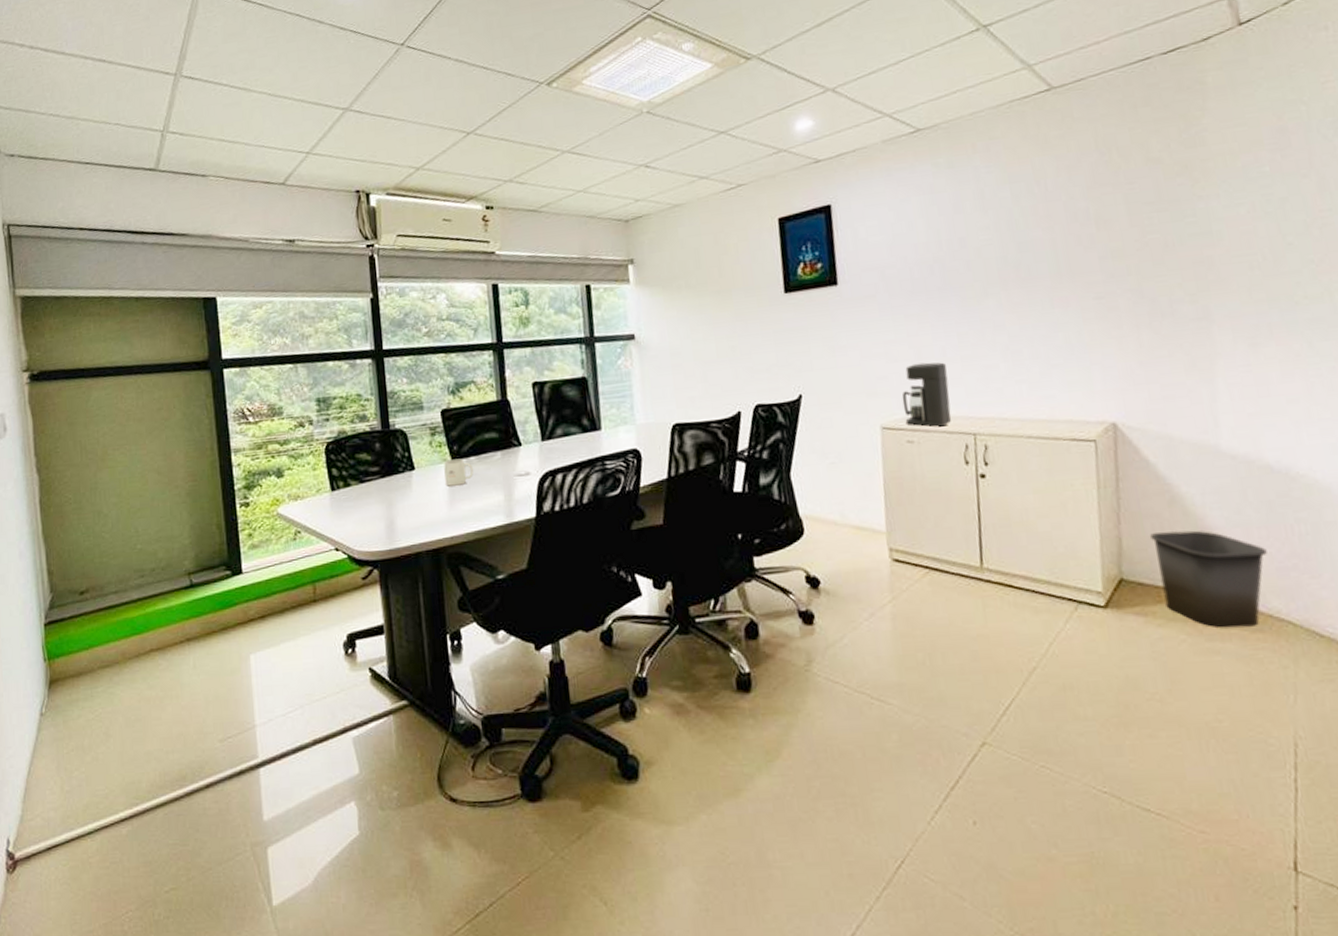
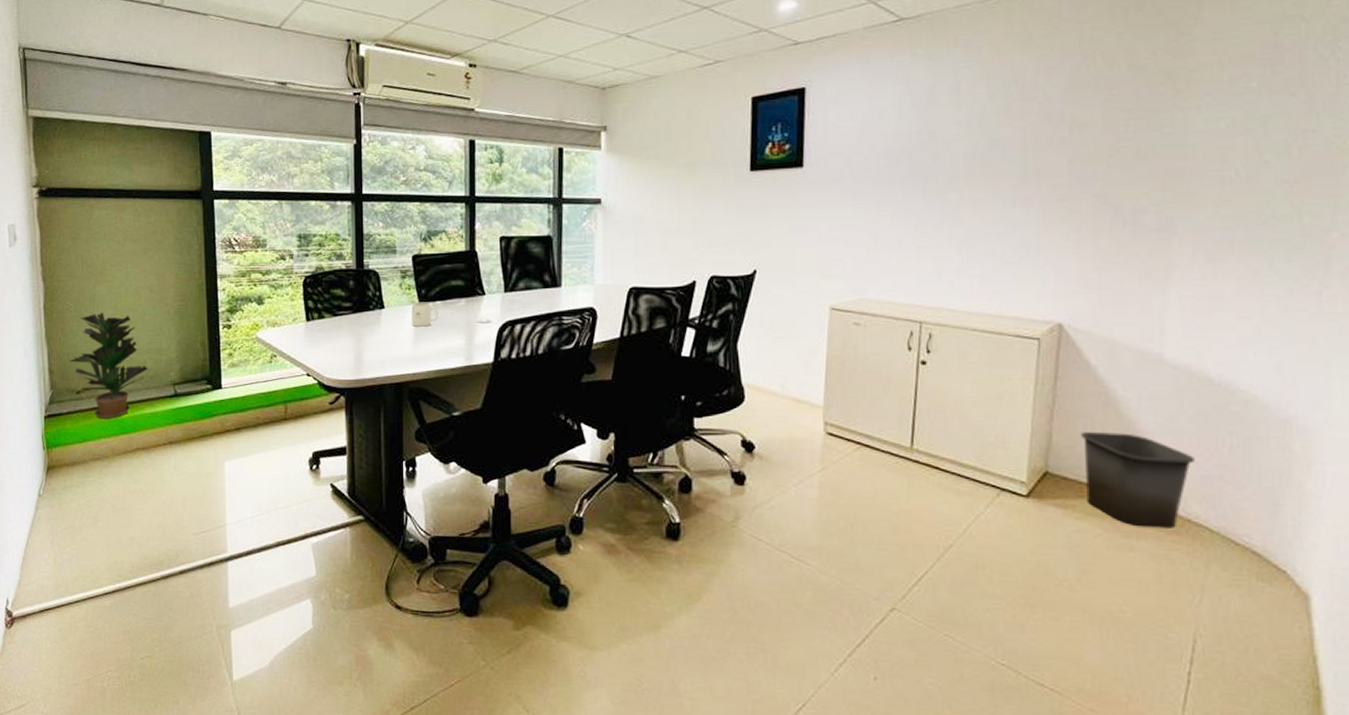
potted plant: none [69,502,160,621] -> present [68,313,149,419]
coffee maker: present [902,362,952,428] -> none [853,249,902,312]

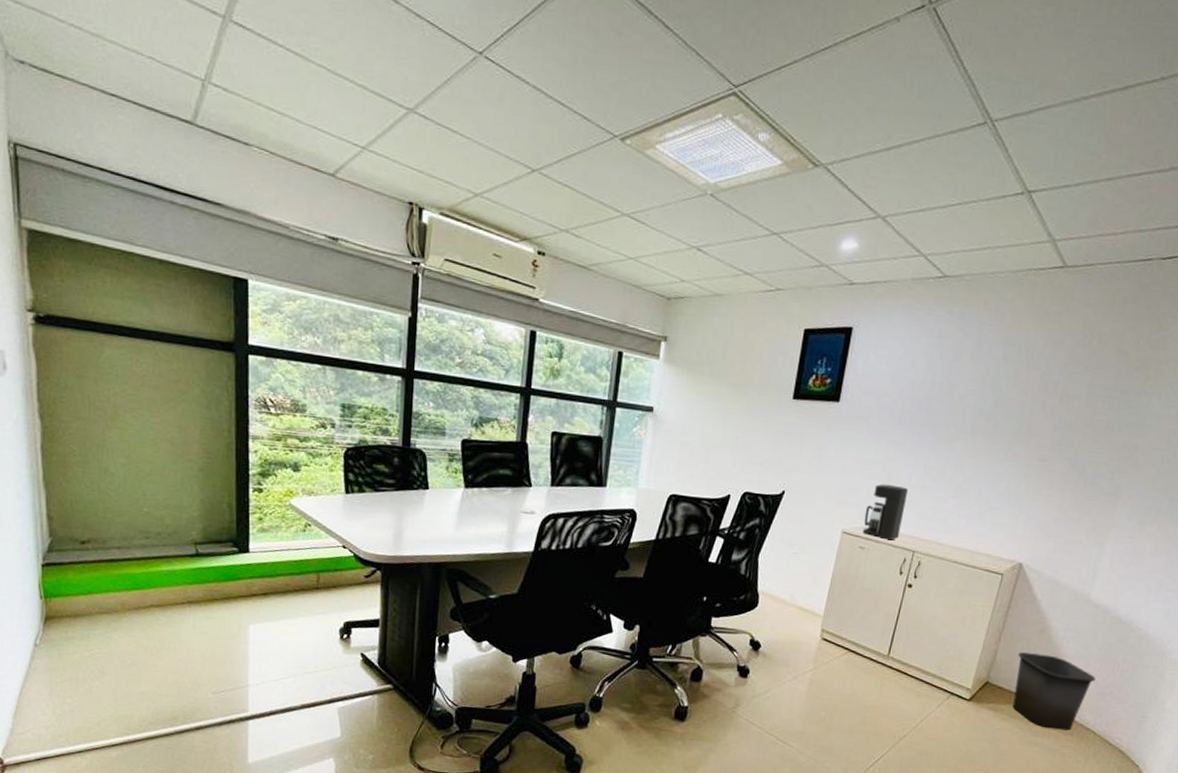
potted plant: present [68,313,149,419] -> none [71,461,167,573]
mug: present [411,302,438,327] -> none [456,486,483,511]
coffee maker: none [853,249,902,312] -> present [862,484,909,541]

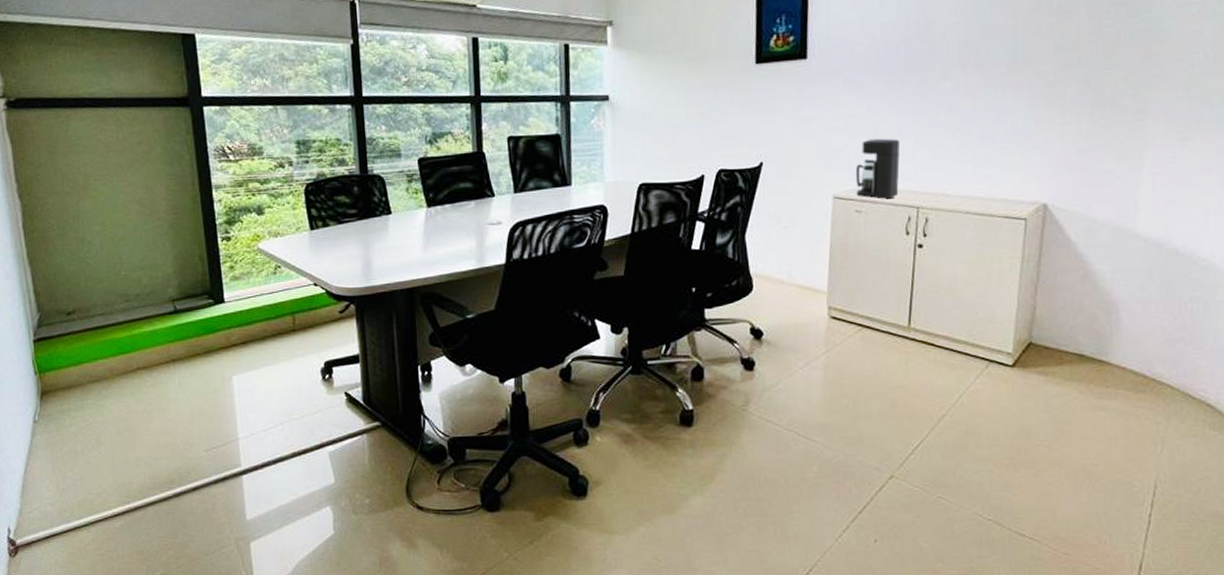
waste bin: present [1012,652,1096,731] -> none [1062,303,1160,388]

